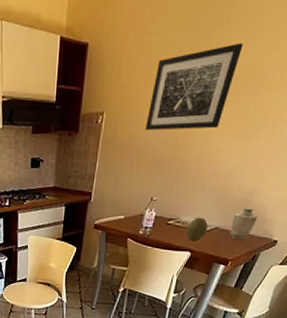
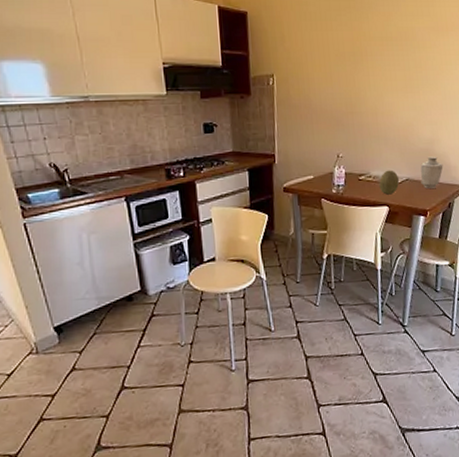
wall art: present [145,42,244,131] -> none [317,10,392,90]

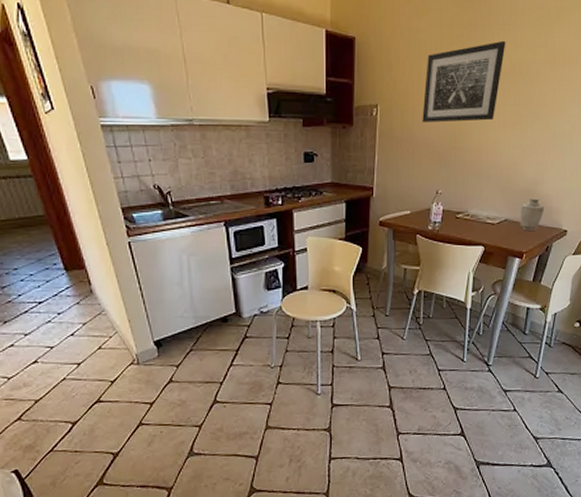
wall art: none [317,10,392,90] -> present [422,40,506,123]
fruit: present [379,170,399,195] -> none [476,209,497,235]

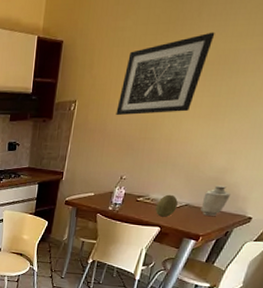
fruit: none [476,209,497,235] -> present [155,194,178,217]

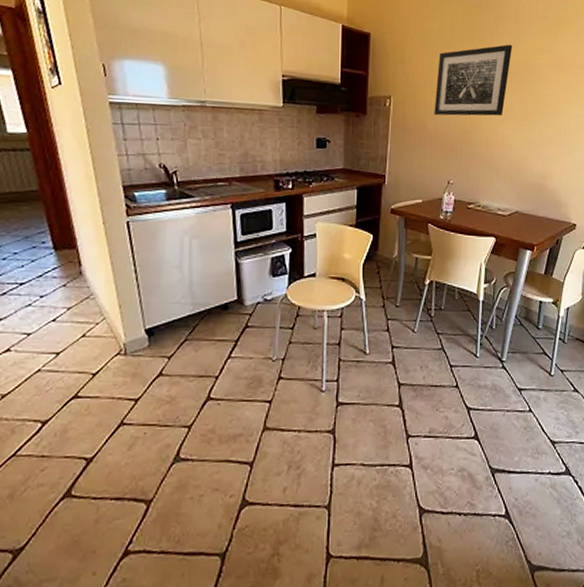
fruit: present [155,194,178,217] -> none [488,201,508,226]
vase: present [200,185,231,217] -> none [530,191,554,224]

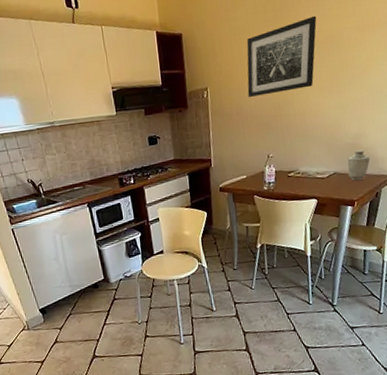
vase: none [530,191,554,224] -> present [347,150,370,181]

